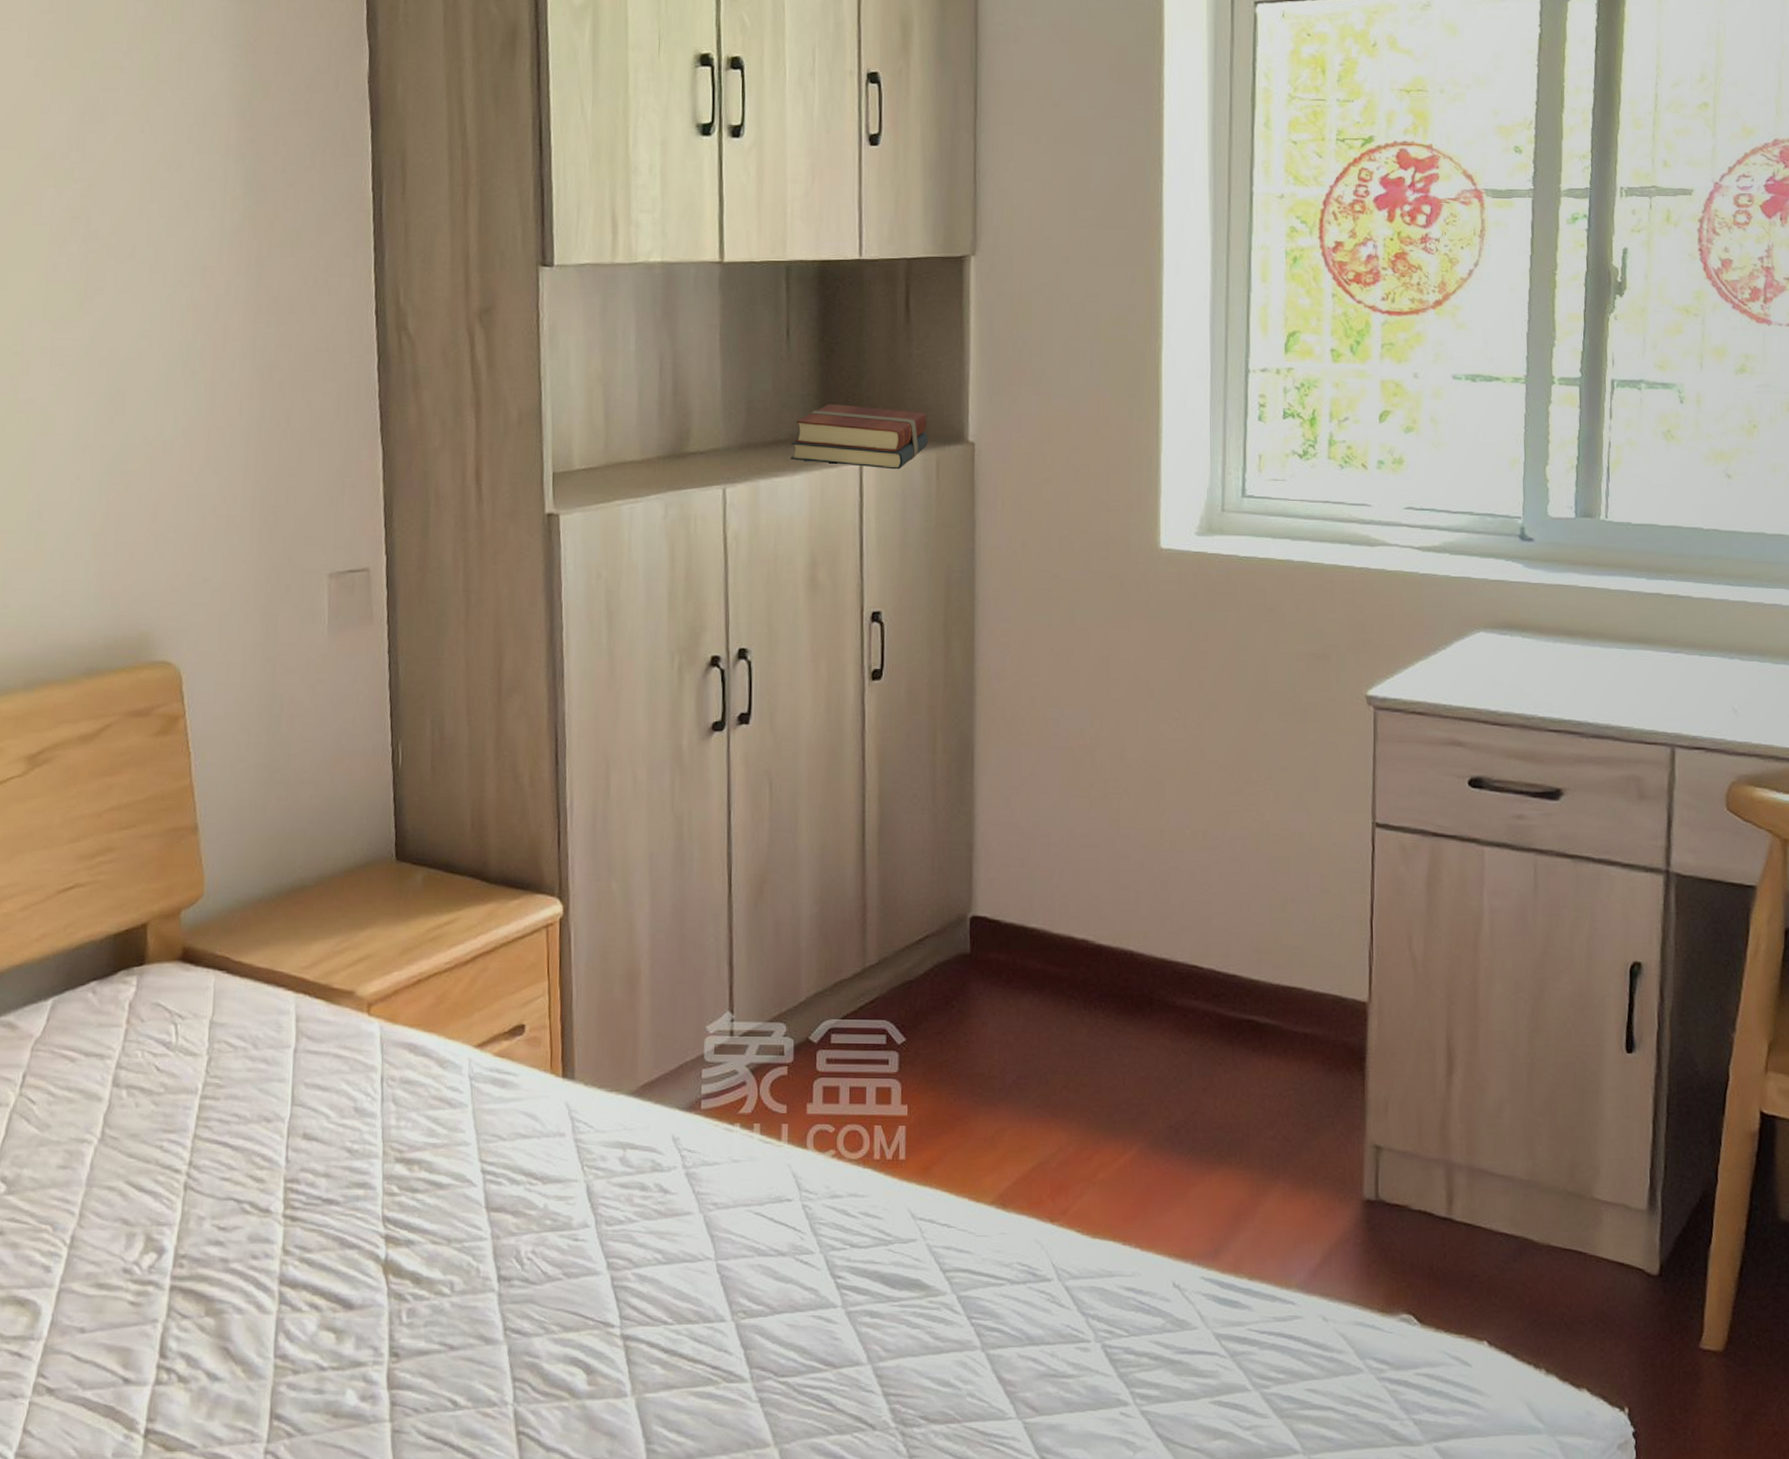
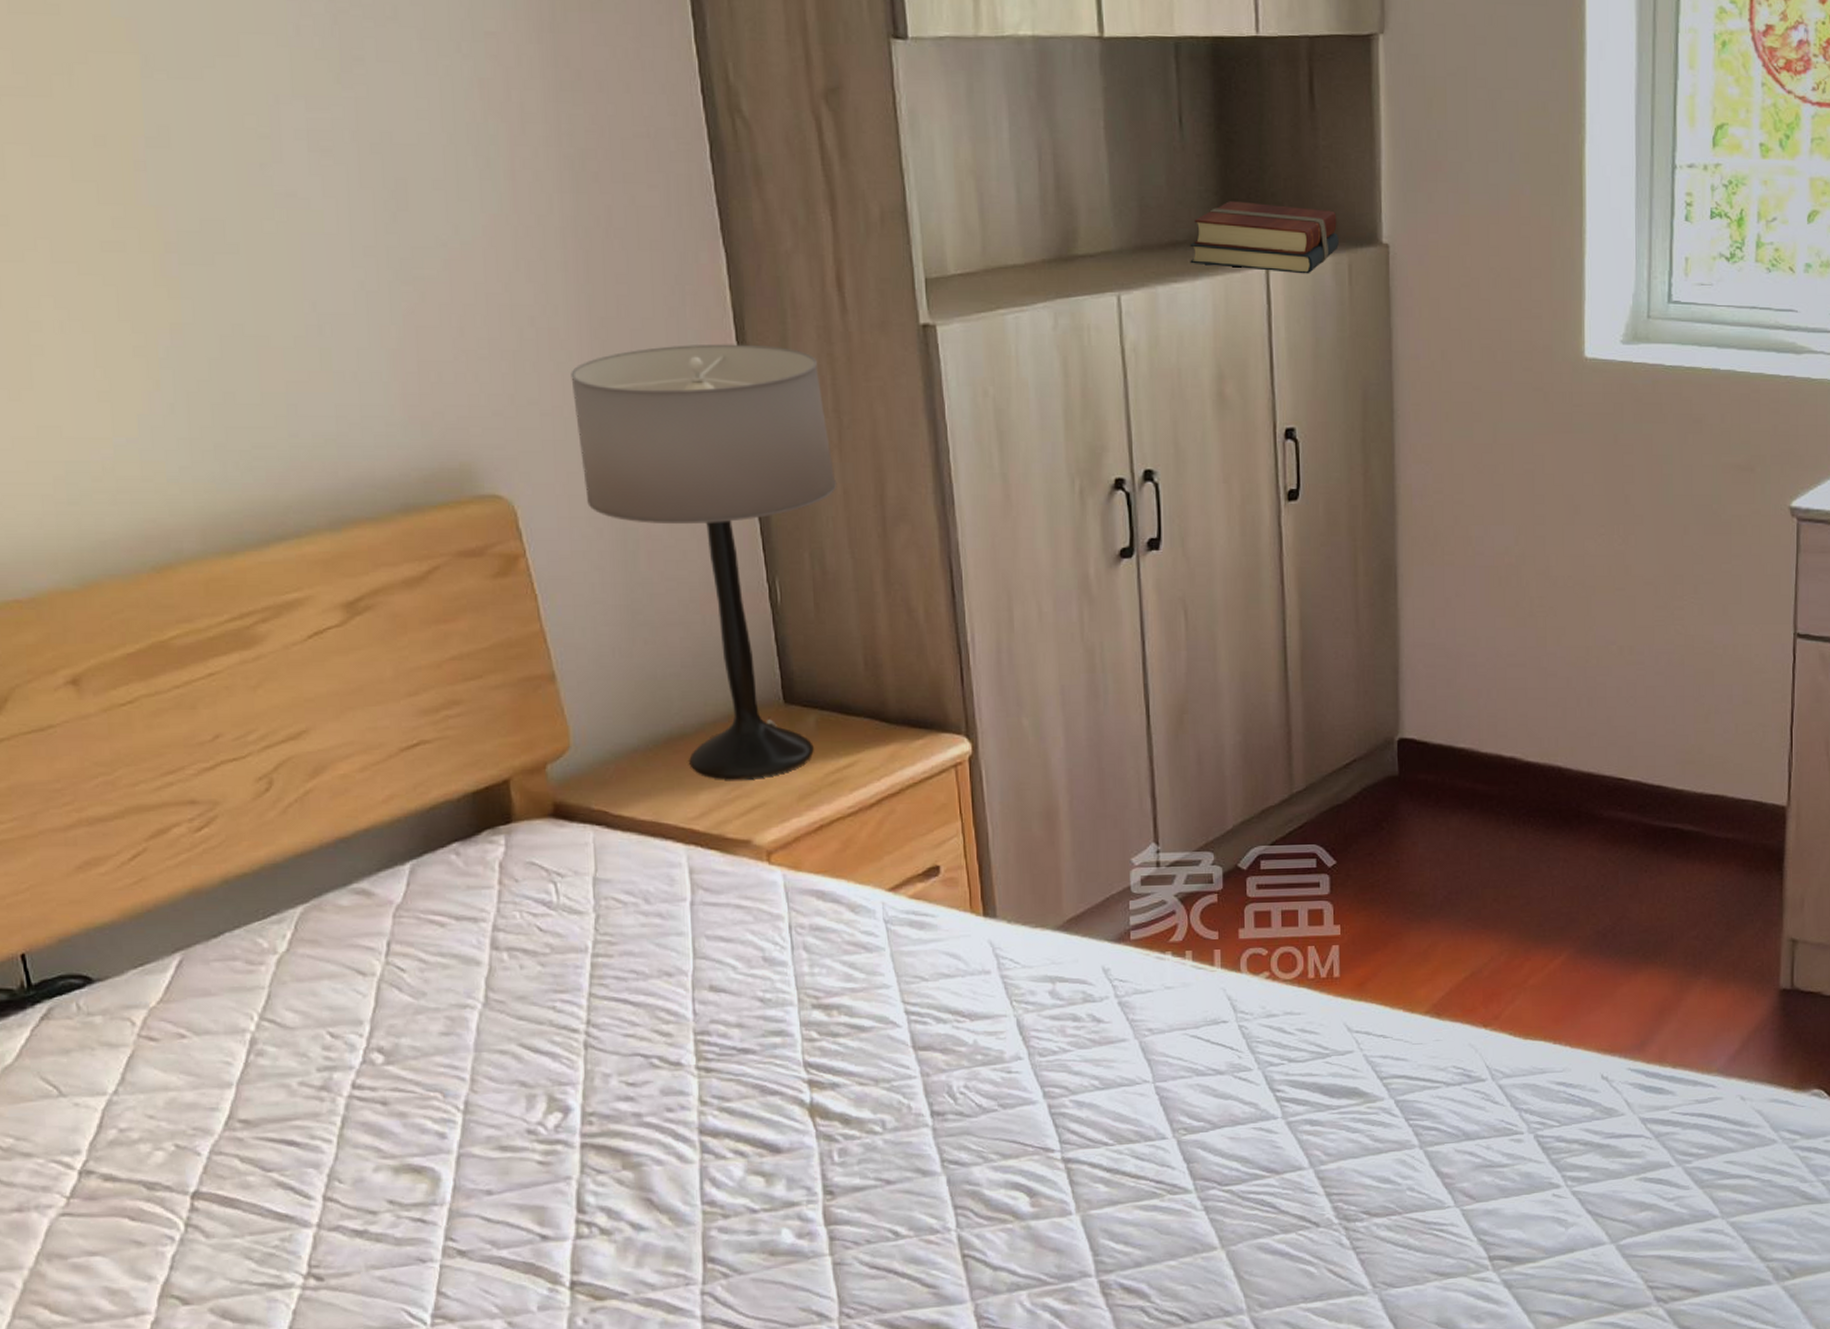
table lamp: none [241,529,461,932] -> present [571,344,837,780]

